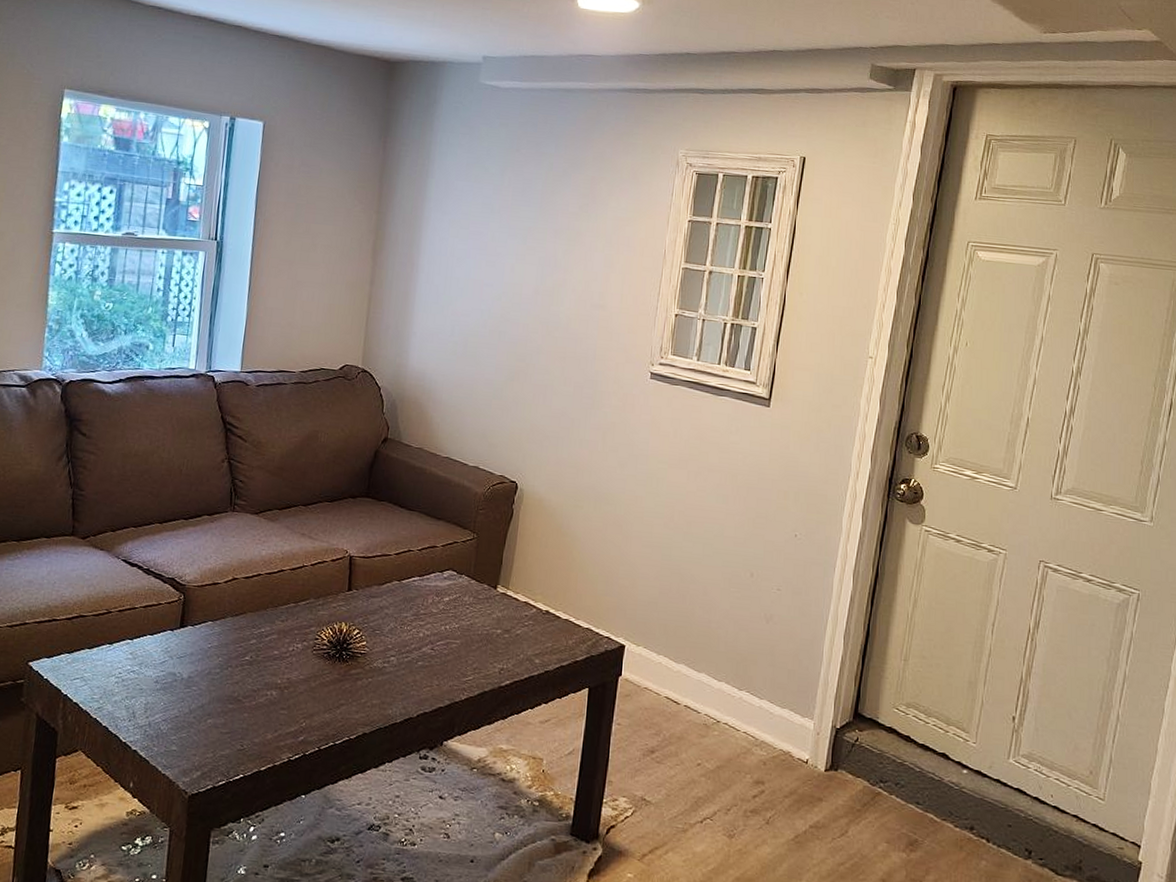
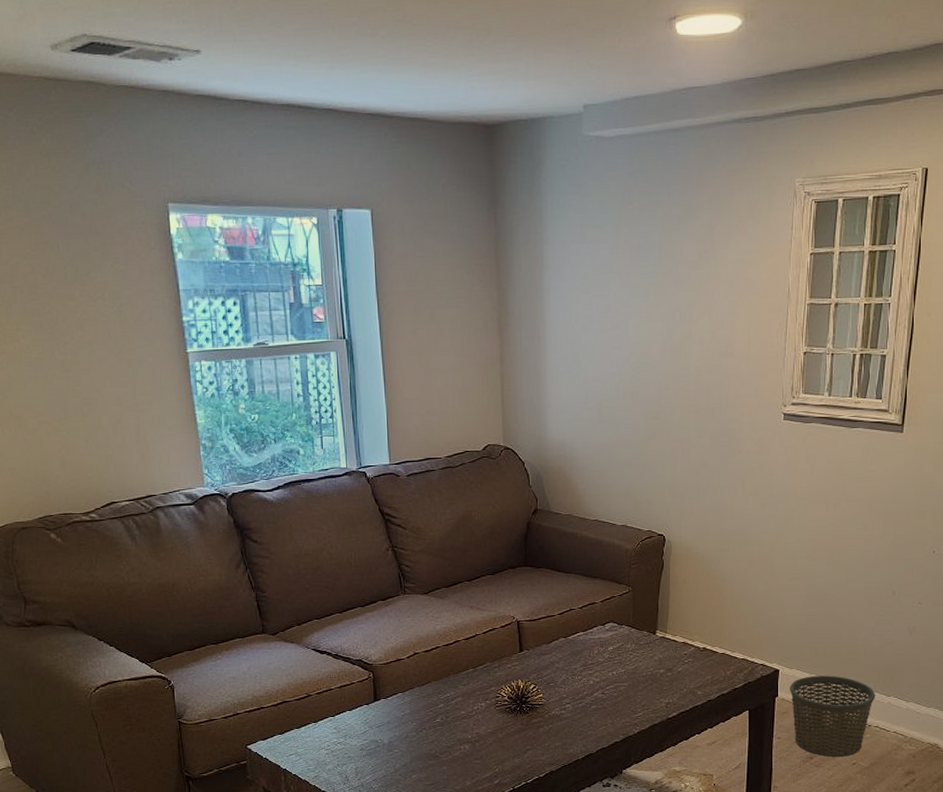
basket: none [634,656,727,755] -> present [789,675,876,757]

